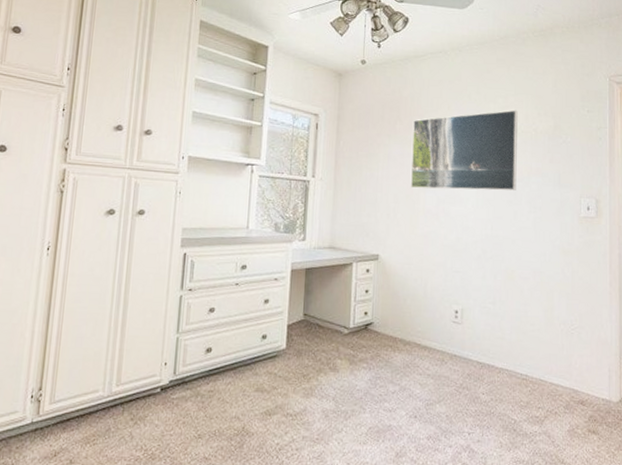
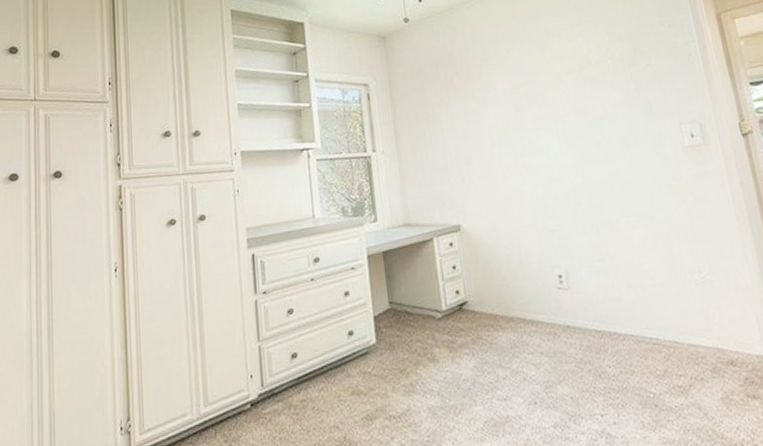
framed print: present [410,110,518,191] -> none [472,40,603,146]

